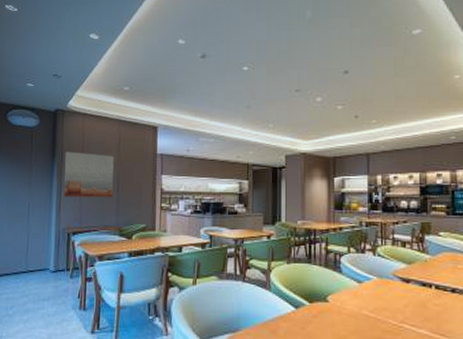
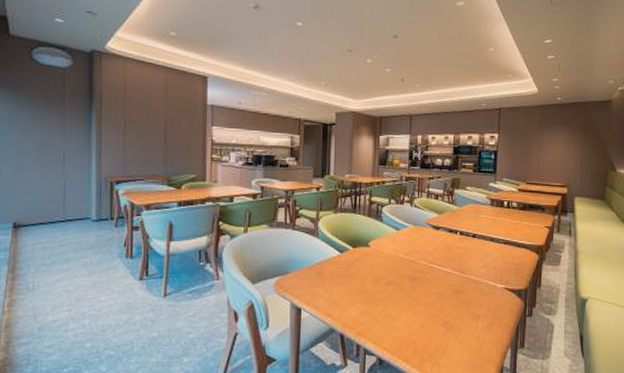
wall art: present [64,152,114,198] -> none [104,97,161,148]

